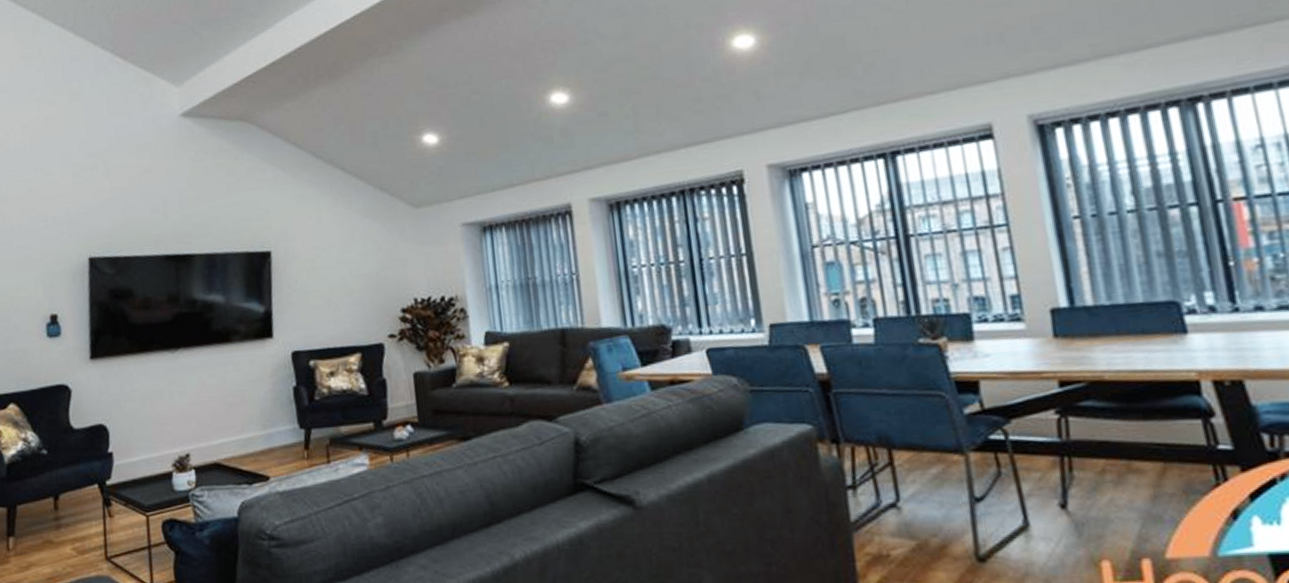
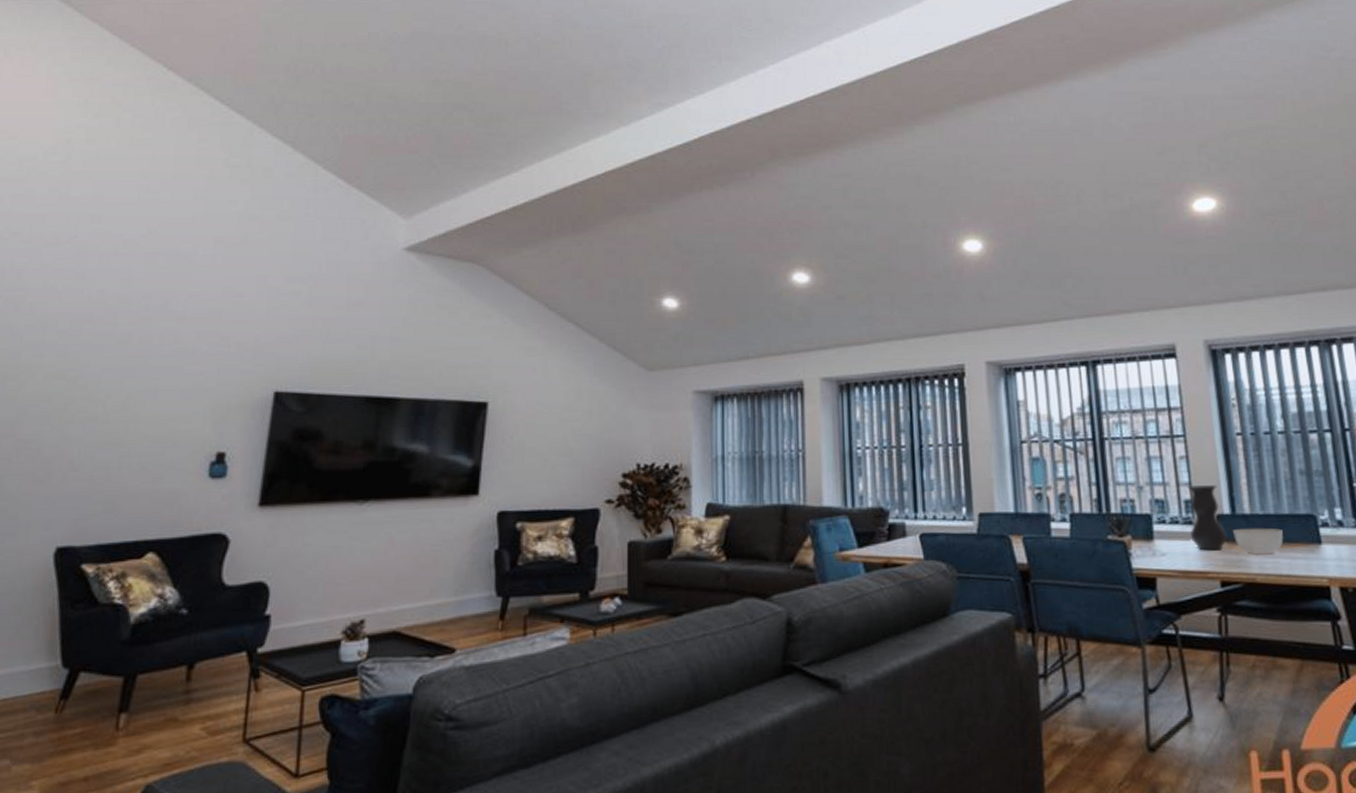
vase: none [1012,276,1065,351] -> present [1187,485,1227,552]
bowl: none [1071,319,1138,351] -> present [1232,527,1284,555]

